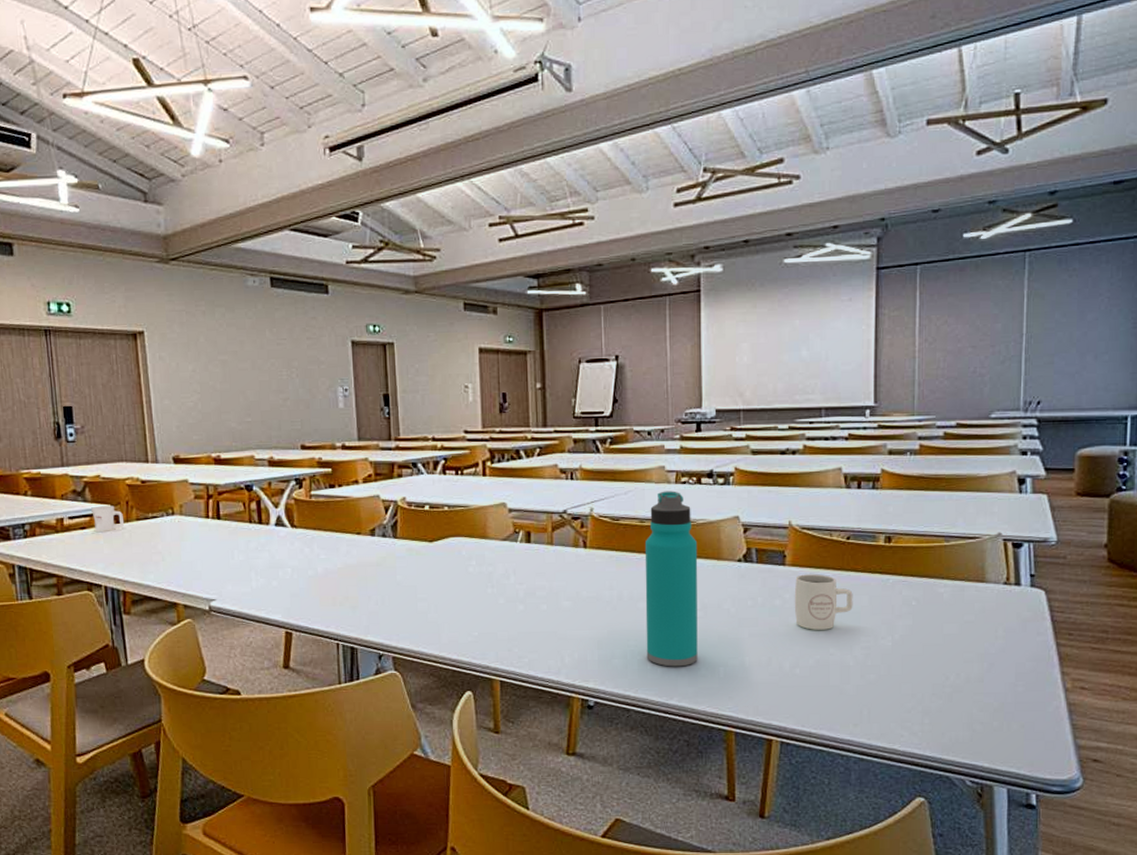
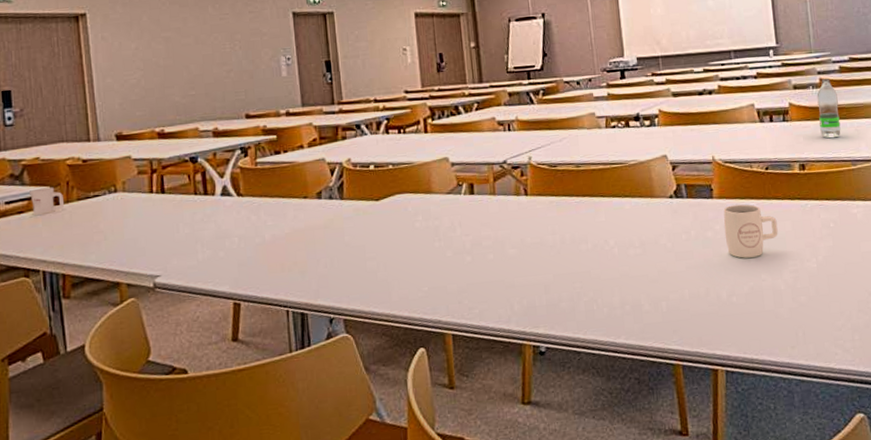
water bottle: present [644,491,698,667] -> none [582,135,641,306]
bottle: none [912,445,938,511] -> present [817,79,841,139]

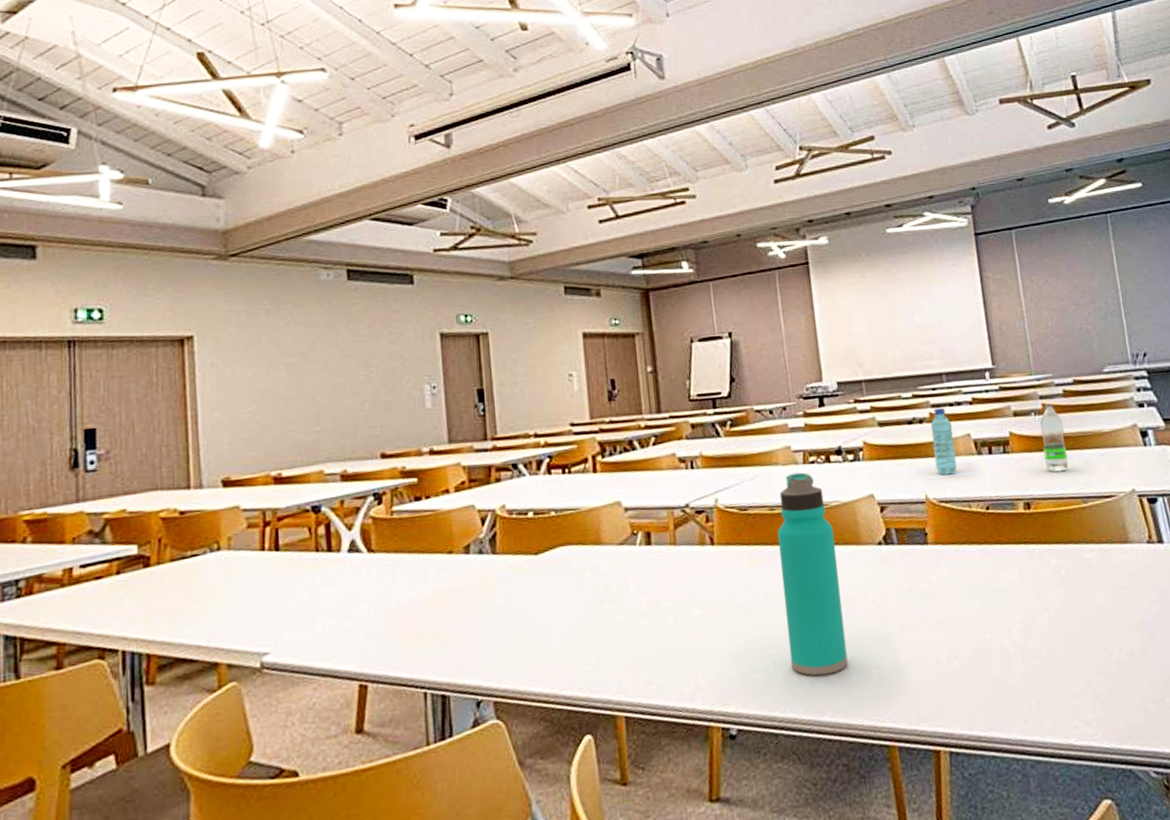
mug: present [29,187,65,216] -> none [111,545,155,582]
water bottle: none [582,135,641,306] -> present [777,472,848,676]
water bottle: none [718,81,741,140] -> present [930,407,957,476]
mug: present [723,204,778,258] -> none [940,550,1003,615]

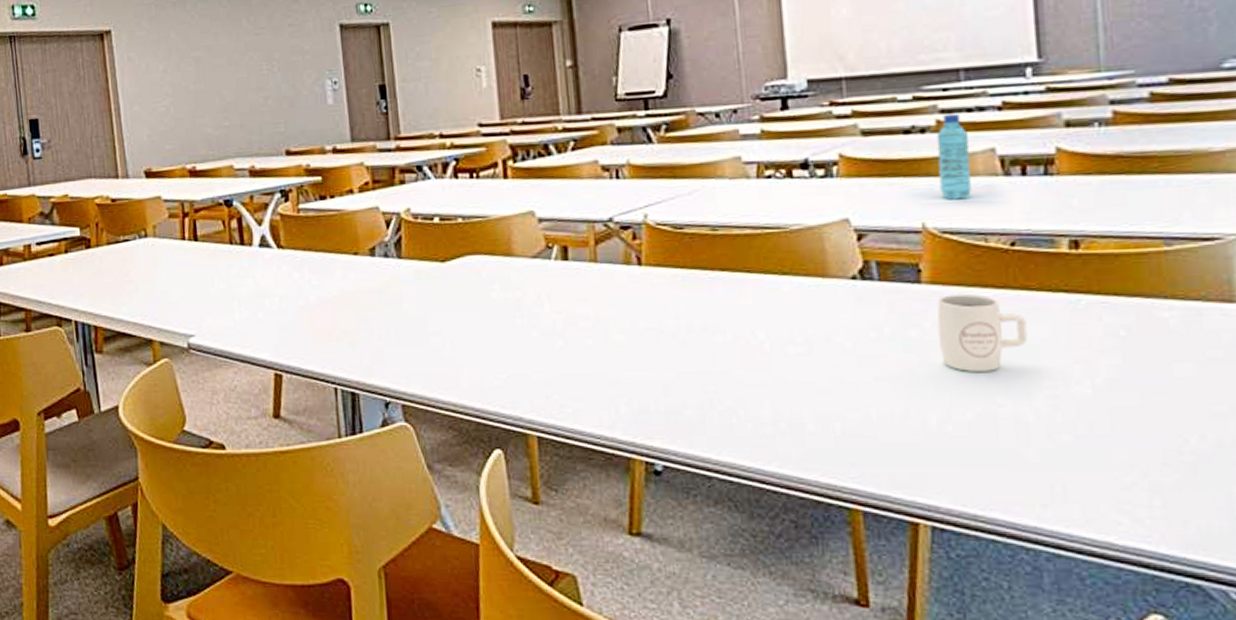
water bottle: present [777,472,848,676] -> none [719,188,803,421]
mug: none [940,550,1003,615] -> present [936,294,1028,372]
bottle: present [1039,404,1069,472] -> none [1106,111,1147,203]

